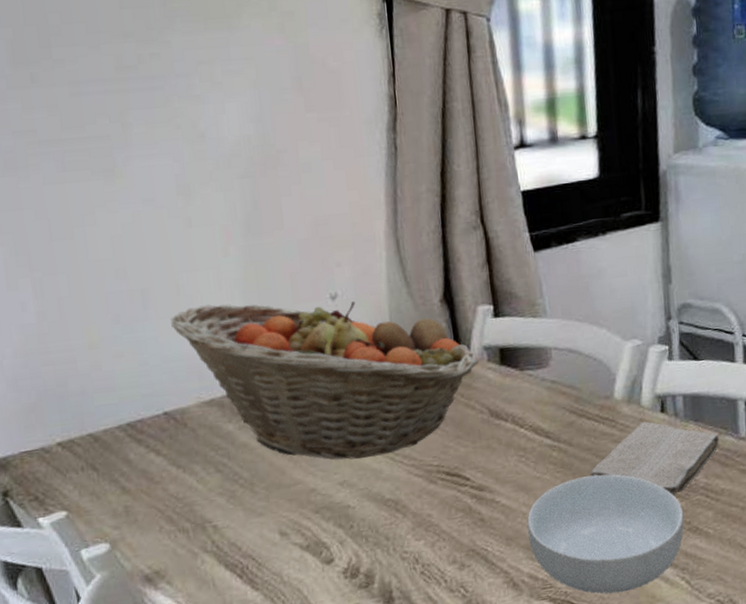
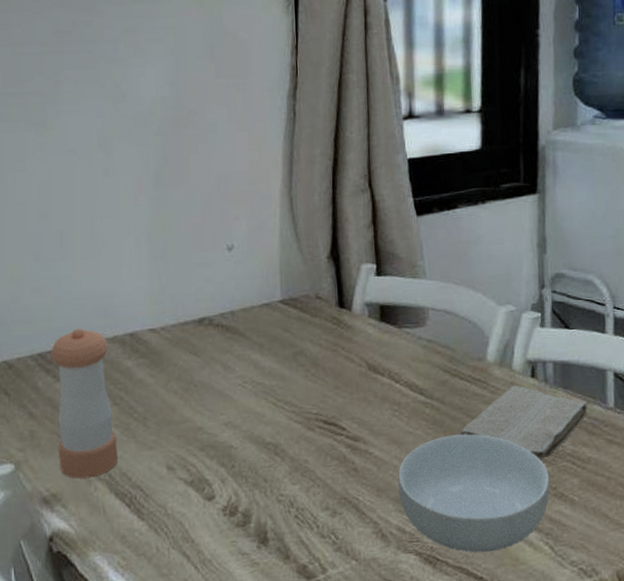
pepper shaker: none [141,393,226,554] -> present [51,328,118,479]
fruit basket: present [170,300,479,460] -> none [84,249,360,403]

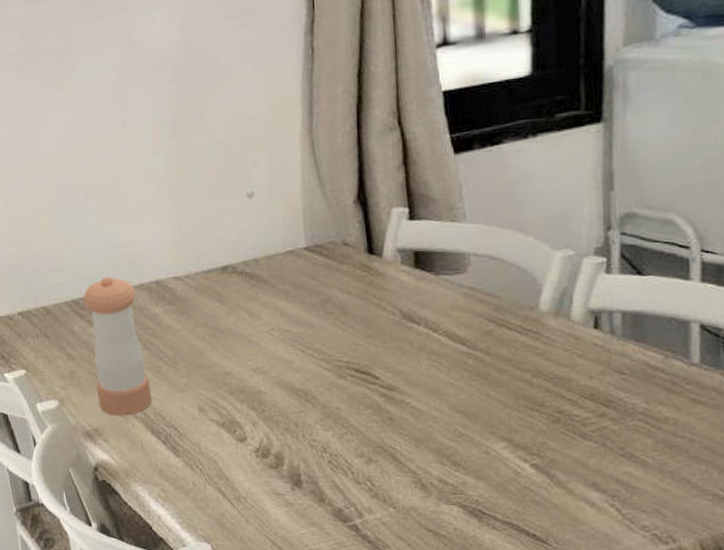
cereal bowl: present [398,434,550,553] -> none [438,387,617,510]
washcloth: present [460,385,587,461] -> none [508,336,665,419]

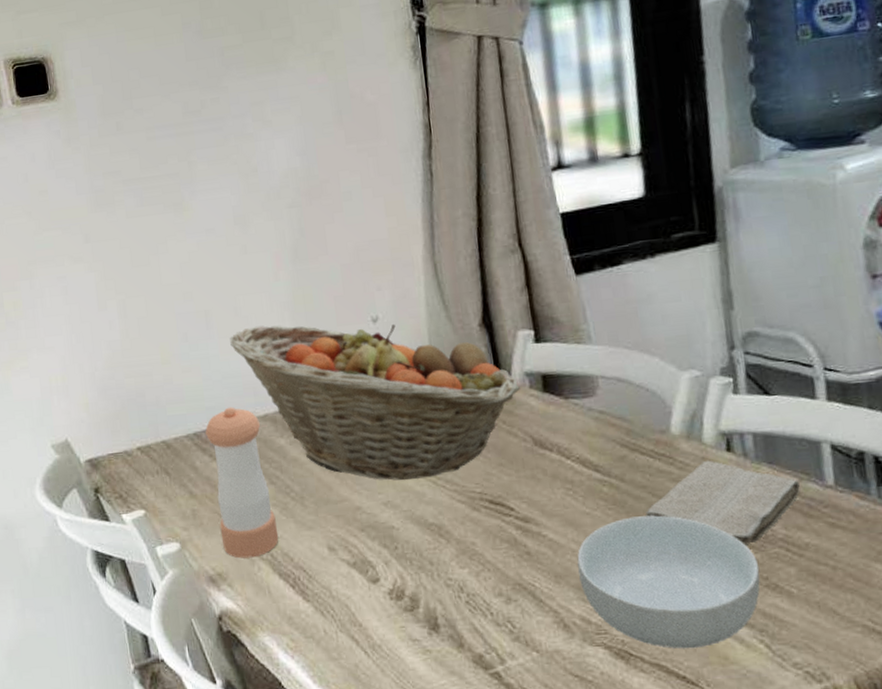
fruit basket: none [107,199,392,349] -> present [229,323,520,481]
cereal bowl: none [438,387,617,510] -> present [577,515,760,649]
washcloth: none [508,336,665,419] -> present [645,460,800,547]

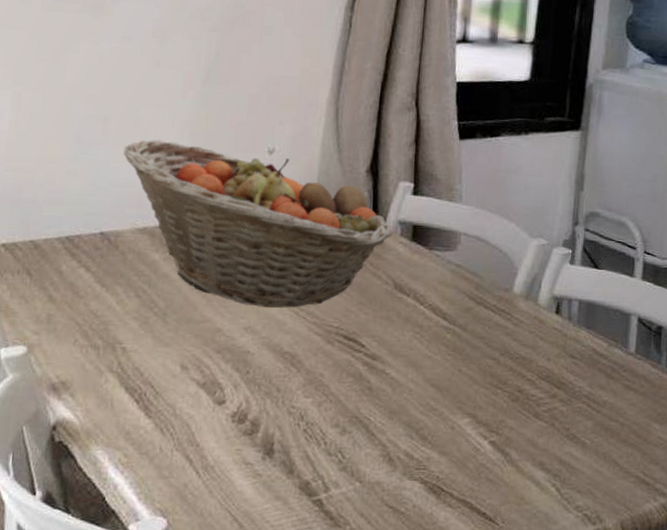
pepper shaker: present [205,407,279,559] -> none [73,215,138,369]
cereal bowl: present [577,515,760,649] -> none [411,364,564,488]
washcloth: present [645,460,800,547] -> none [479,319,608,400]

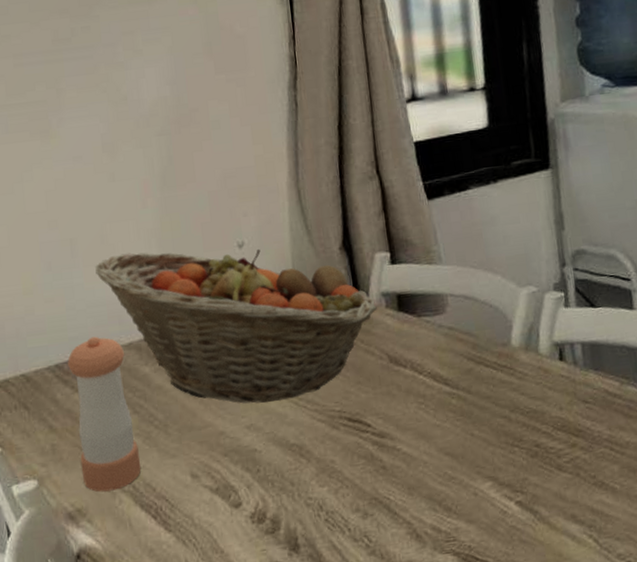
pepper shaker: none [73,215,138,369] -> present [67,336,142,493]

